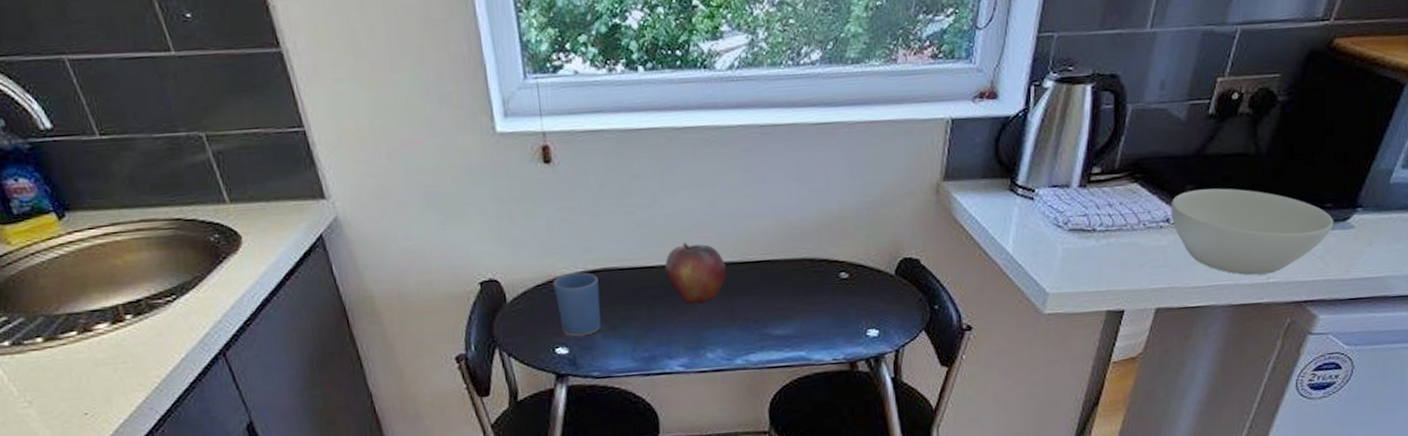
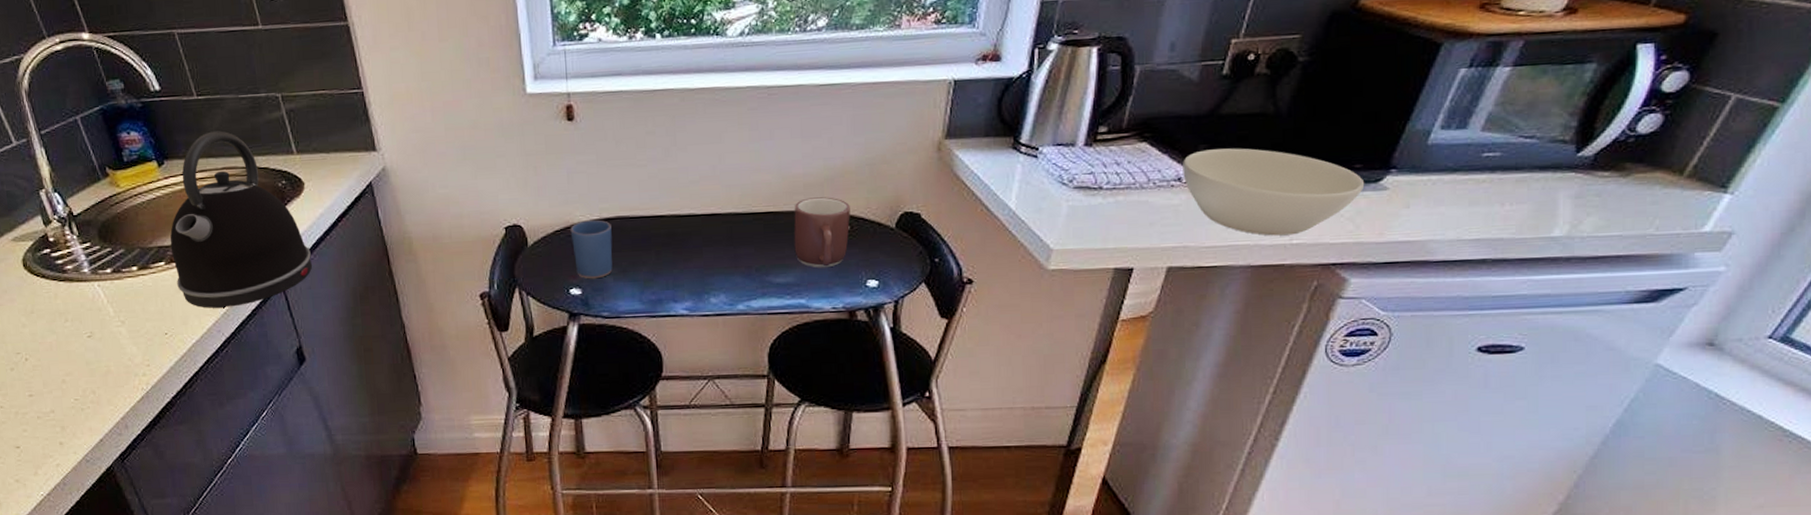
kettle: none [80,176,259,383] -> present [170,130,313,308]
fruit: present [664,242,726,305] -> none [673,193,731,252]
mug: none [791,243,849,319] -> present [793,197,851,268]

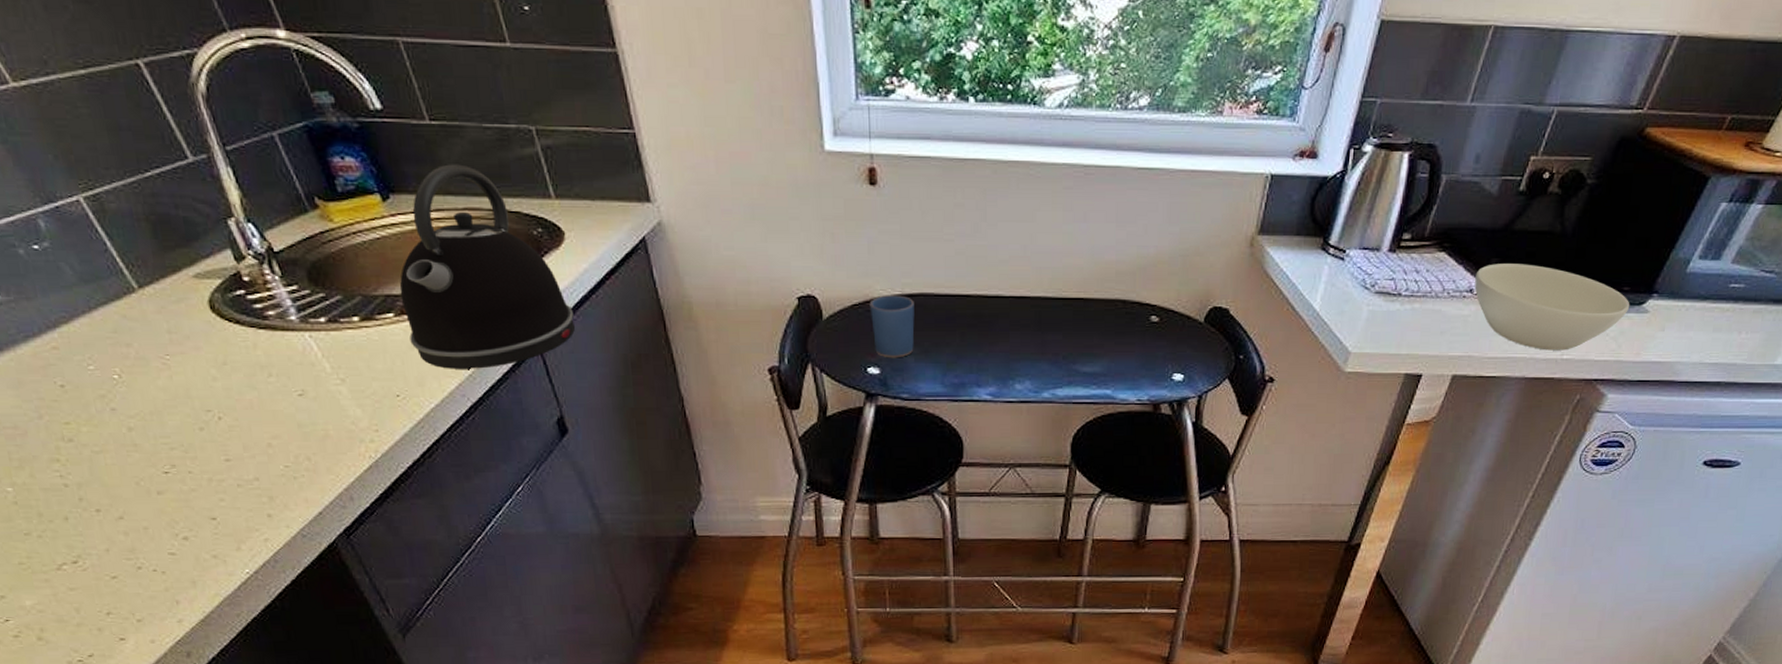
mug: present [793,197,851,268] -> none [1103,286,1161,359]

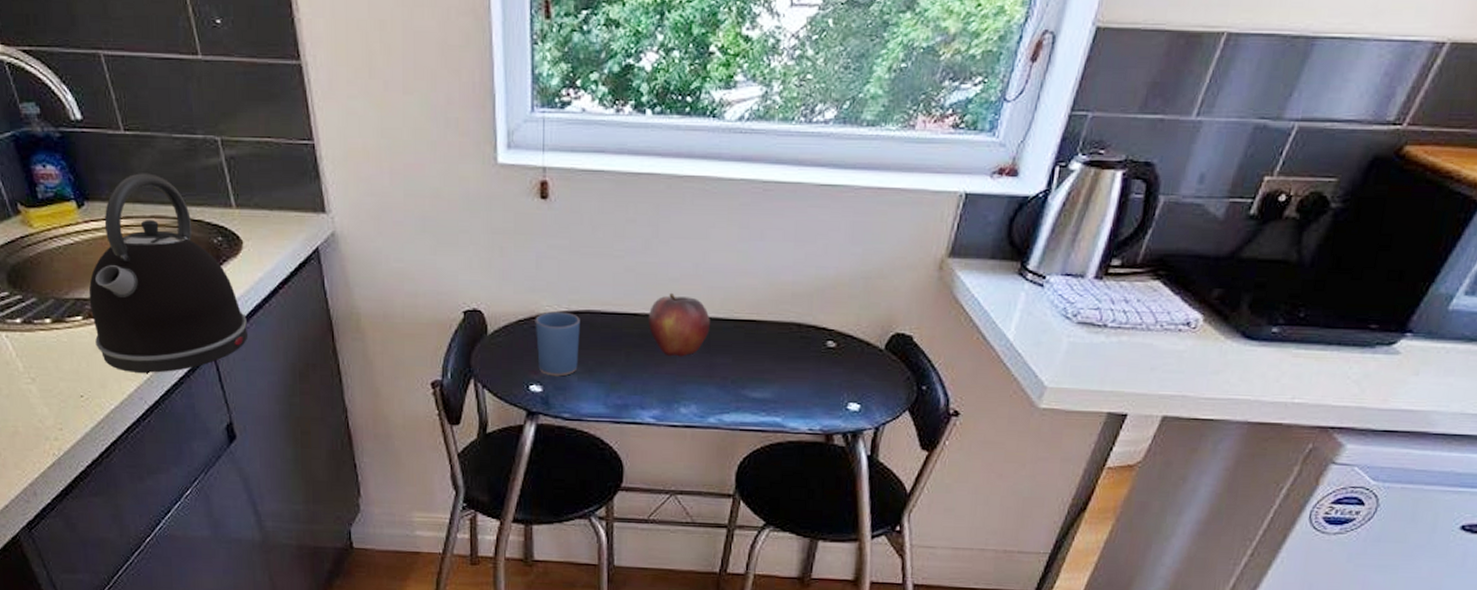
fruit: none [980,273,1040,336] -> present [648,292,710,357]
soup bowl: present [1475,264,1630,351] -> none [1192,294,1378,394]

